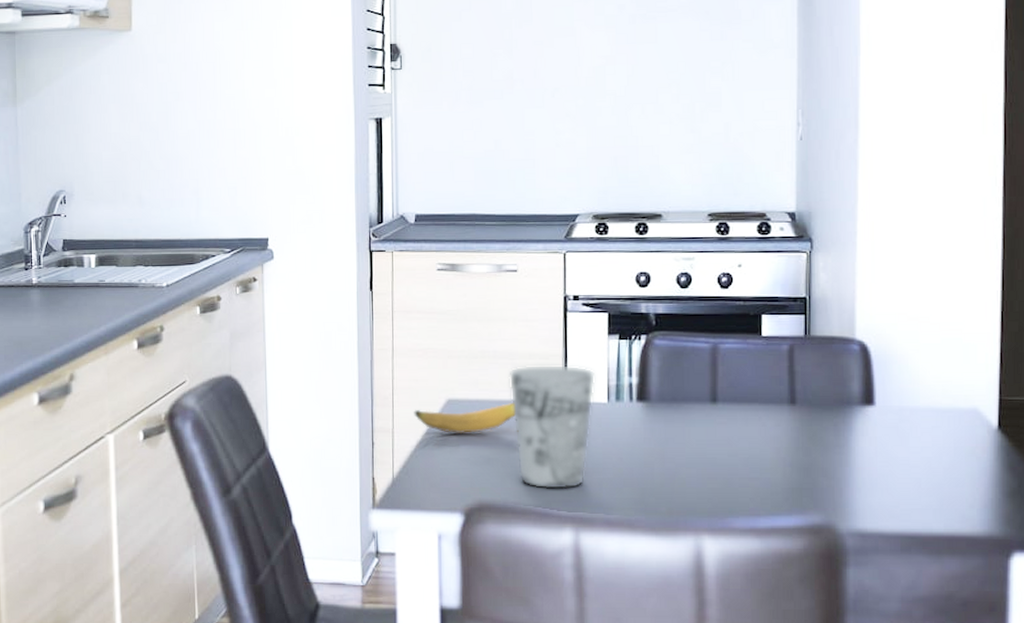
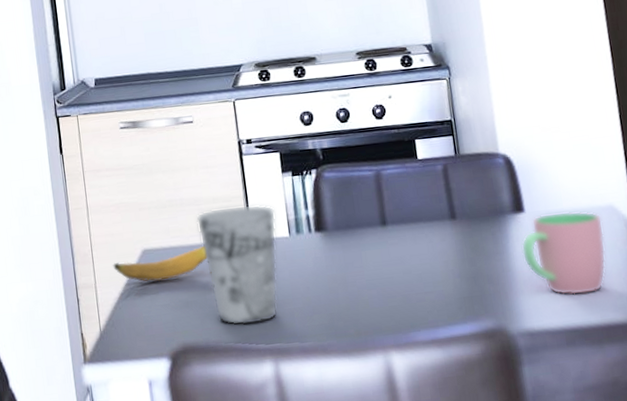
cup: none [865,409,963,501] -> present [521,211,606,296]

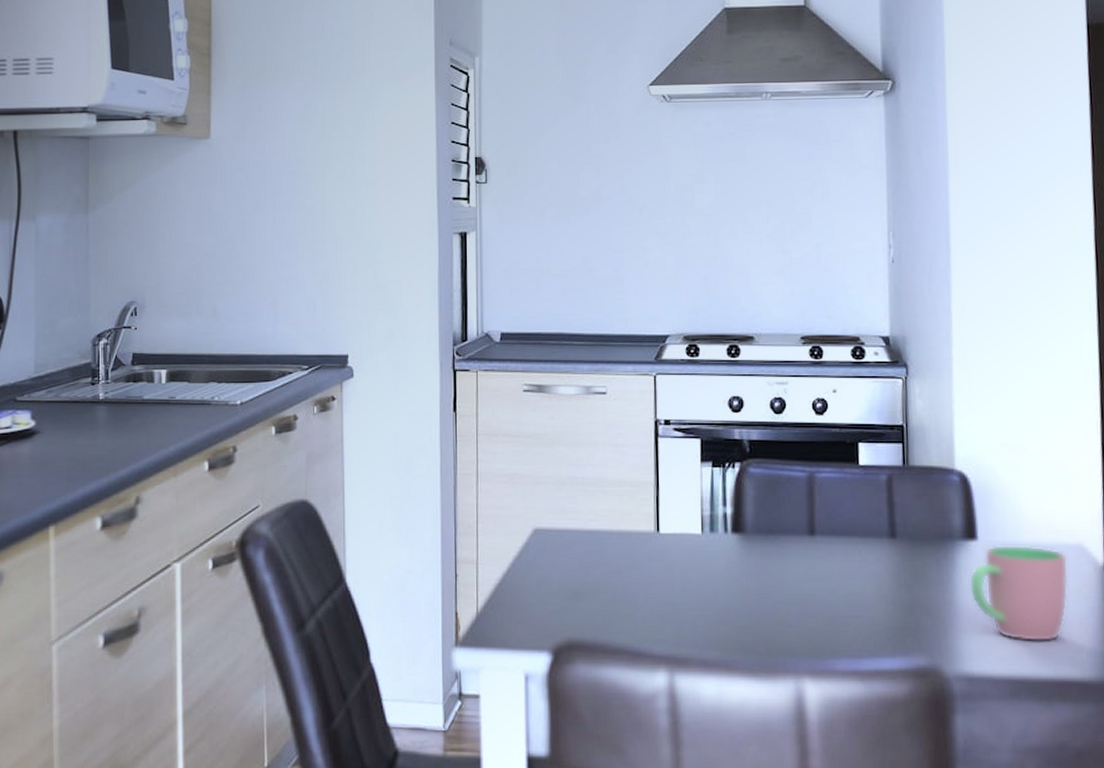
banana: present [113,244,208,282] -> none [499,531,606,566]
cup: present [196,204,278,326] -> none [598,492,689,628]

